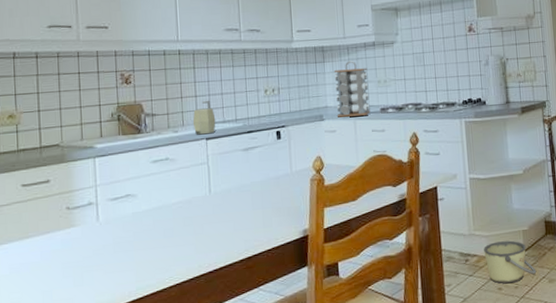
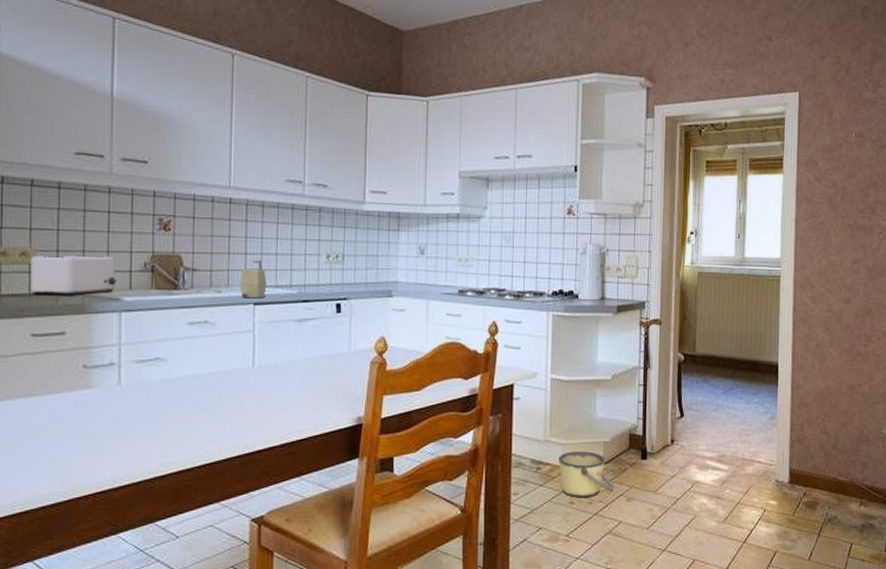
toaster: none [17,111,89,152] -> present [30,255,116,298]
spice rack: present [333,61,371,118] -> none [407,232,448,297]

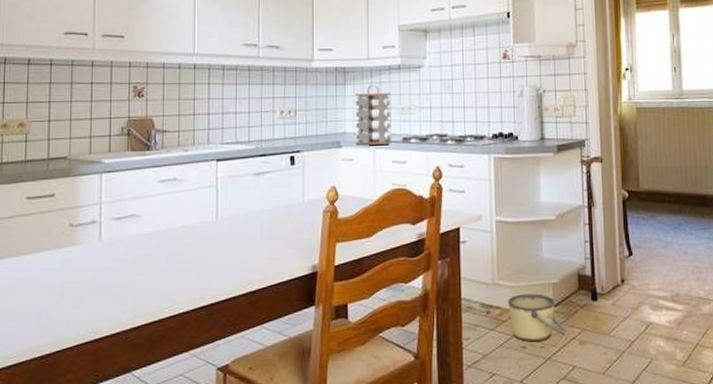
toaster: present [30,255,116,298] -> none [26,123,98,163]
soap dispenser: present [239,259,267,299] -> none [203,118,228,156]
spice rack: none [407,232,448,297] -> present [354,84,392,146]

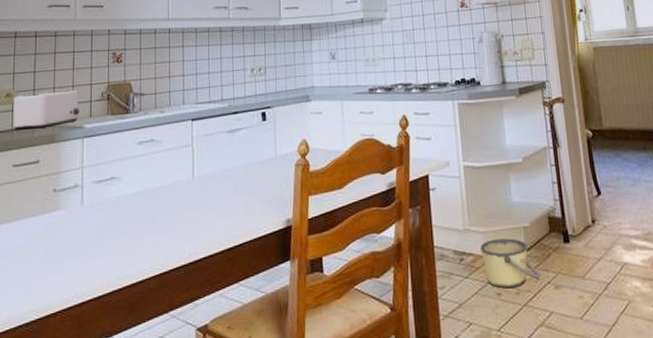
toaster: none [26,123,98,163] -> present [13,90,80,131]
spice rack: present [354,84,392,146] -> none [321,38,358,99]

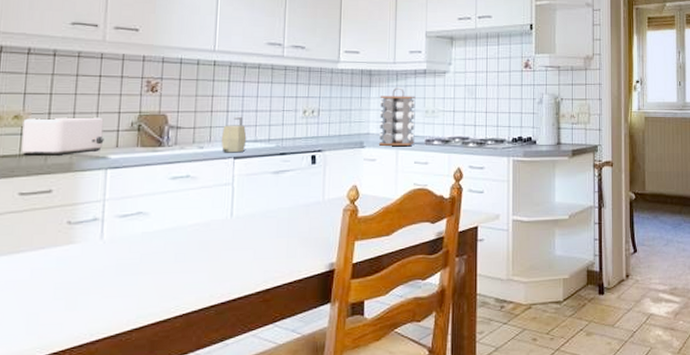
soap dispenser: none [179,79,202,116] -> present [221,116,247,153]
spice rack: none [321,38,358,99] -> present [378,87,416,147]
bucket: present [480,238,541,289] -> none [521,288,574,335]

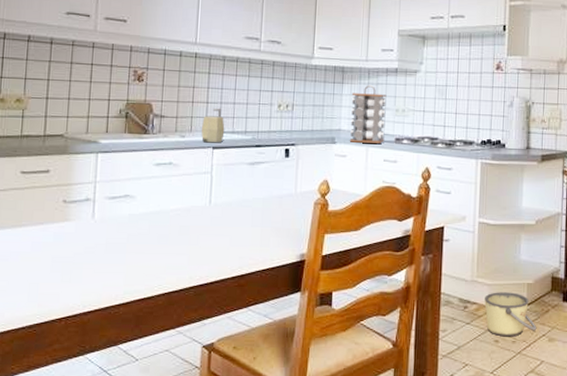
toaster: present [21,117,104,157] -> none [22,102,95,140]
bucket: none [521,288,574,335] -> present [484,292,537,337]

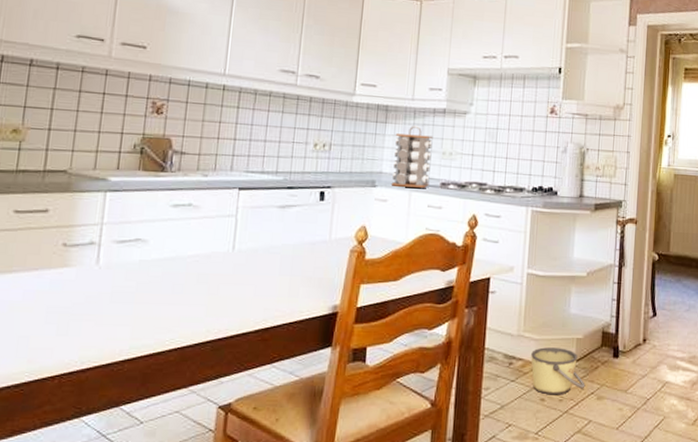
soap dispenser: present [201,108,225,143] -> none [226,145,254,184]

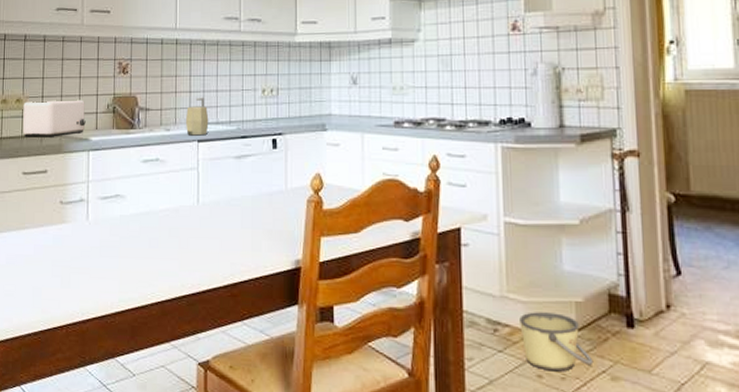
toaster: none [18,133,106,176] -> present [22,100,86,139]
soap dispenser: none [226,145,254,184] -> present [185,97,209,136]
spice rack: present [391,126,433,189] -> none [341,61,382,130]

